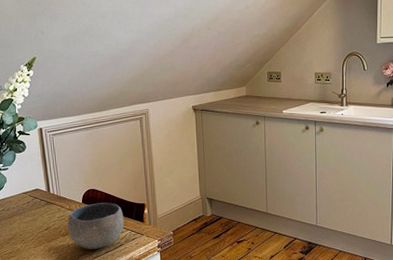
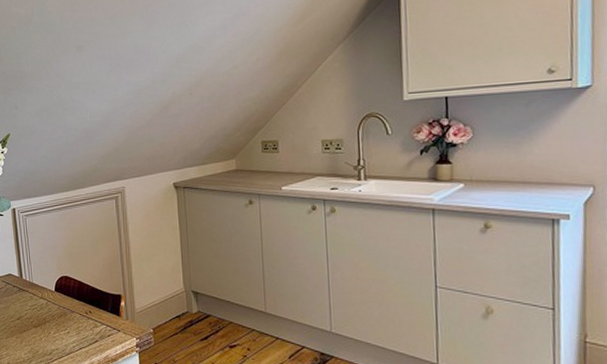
bowl: present [68,202,124,250] -> none [40,292,99,345]

